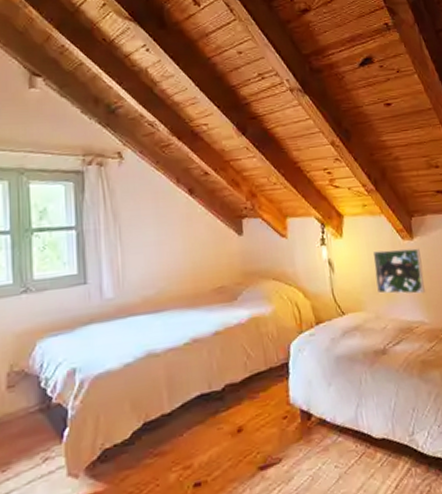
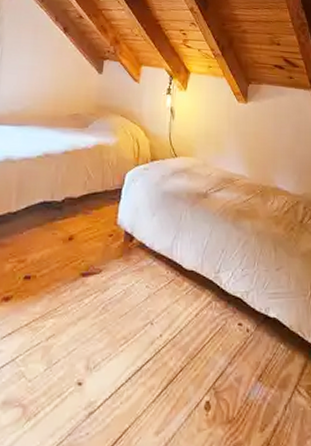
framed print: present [372,248,425,294] -> none [209,108,251,152]

